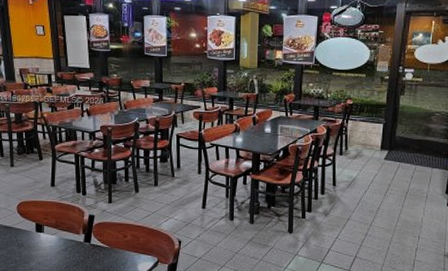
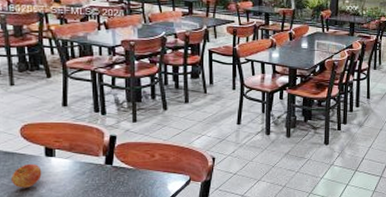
apple: none [8,237,33,260] -> present [10,163,42,188]

